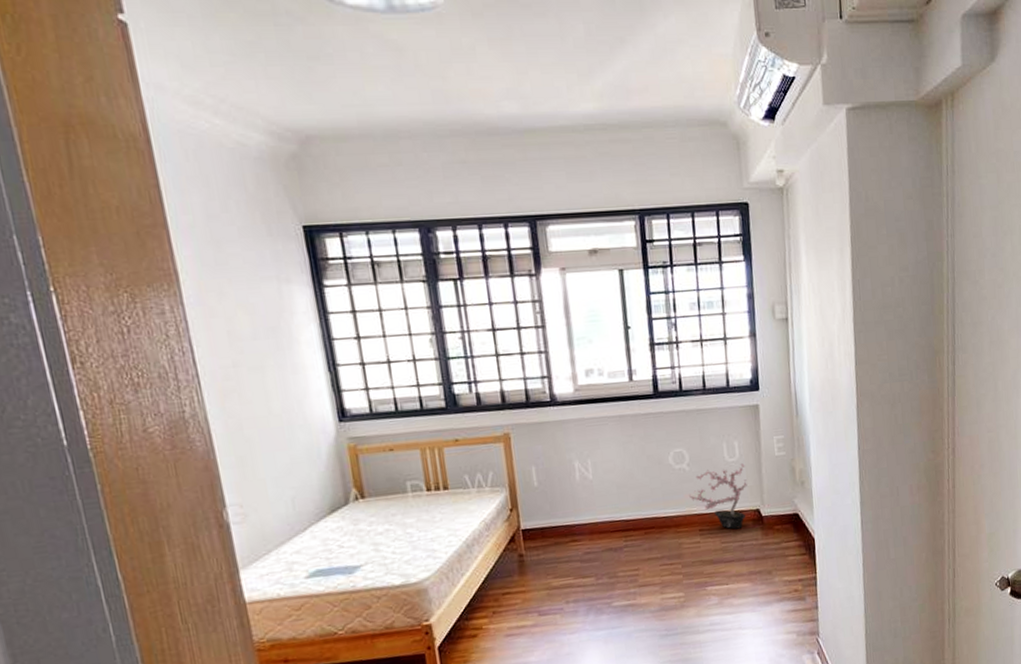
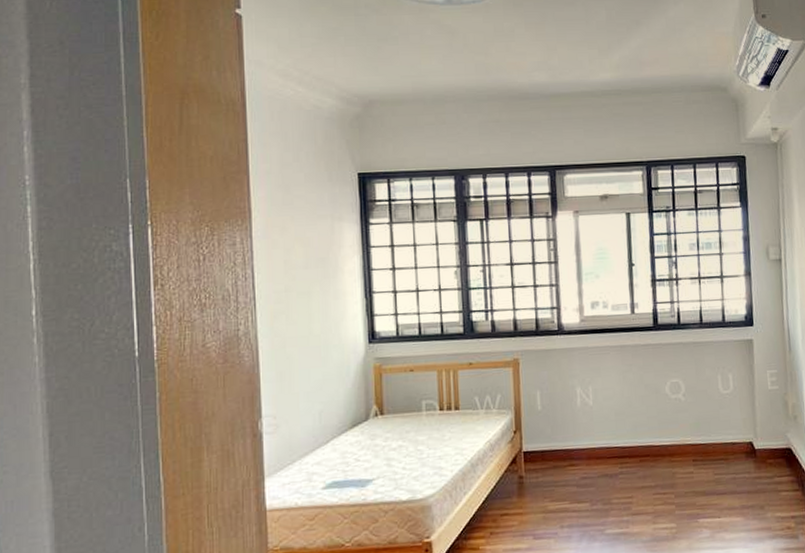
potted plant: present [688,464,747,530] -> none [683,396,741,461]

